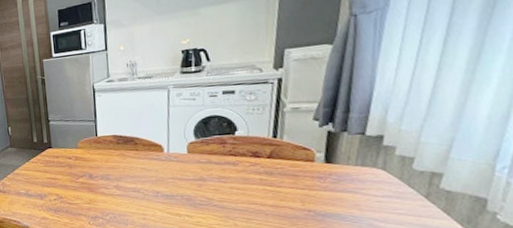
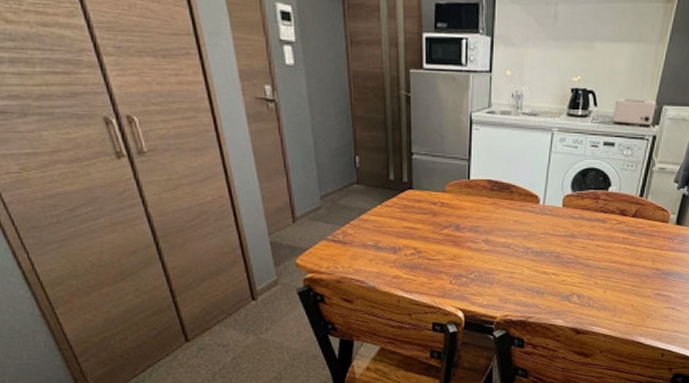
toaster: none [228,46,278,74] -> present [612,97,657,128]

